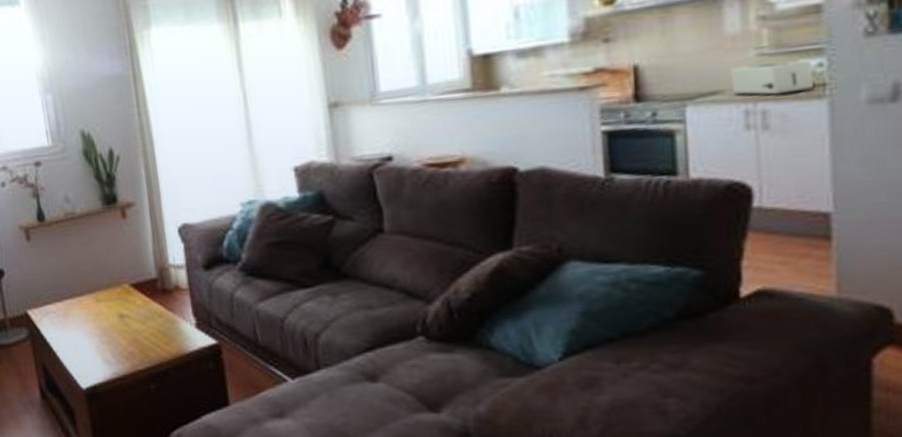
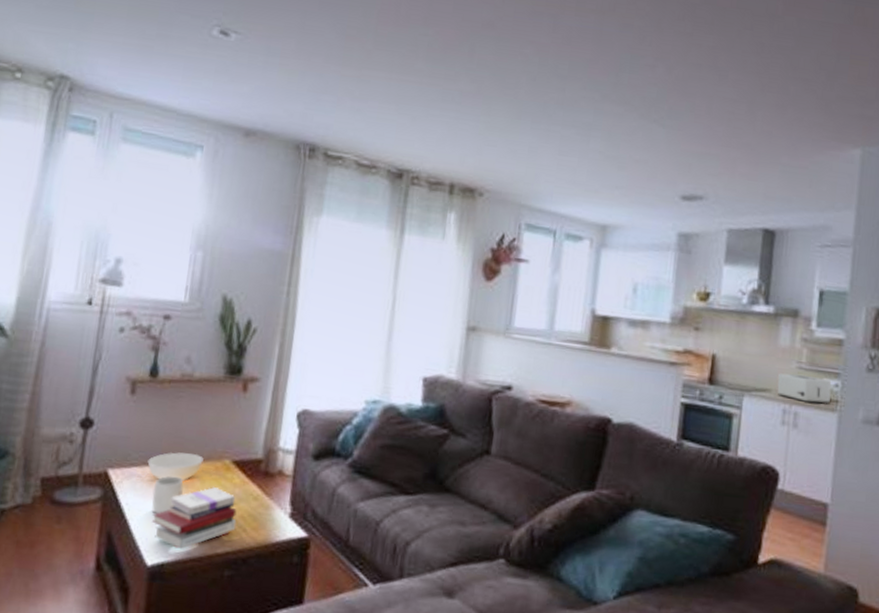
bowl: none [57,284,105,313] -> present [147,452,204,481]
mug: none [68,307,95,343] -> present [150,476,184,514]
books: none [75,311,150,371] -> present [152,487,237,549]

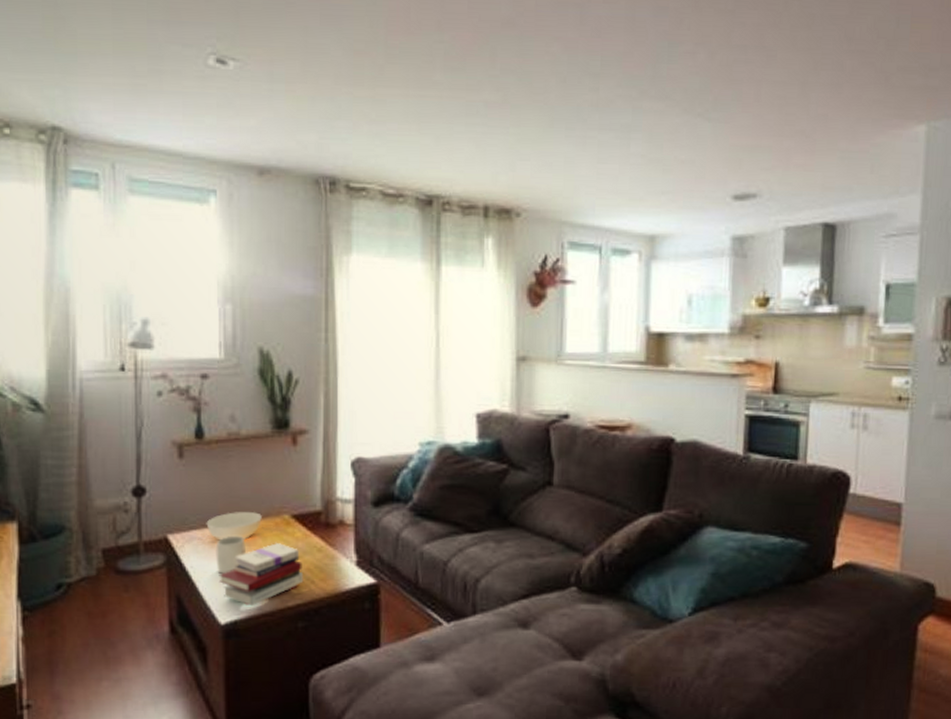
toaster: present [777,373,832,405] -> none [844,374,902,404]

